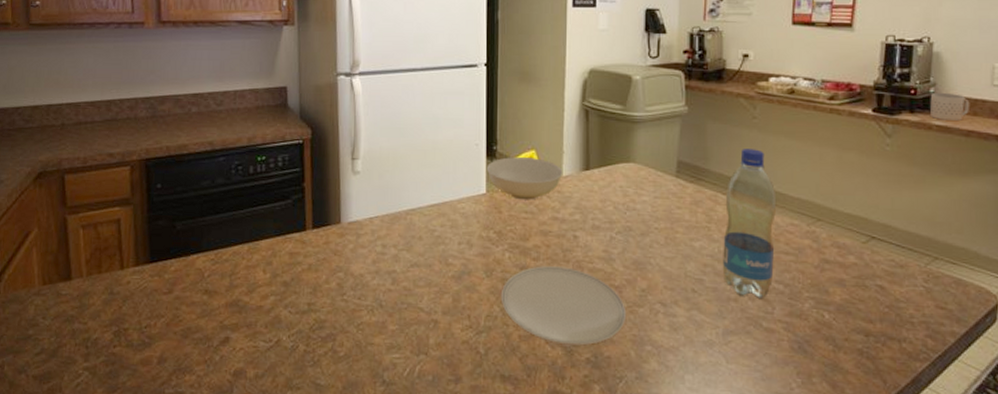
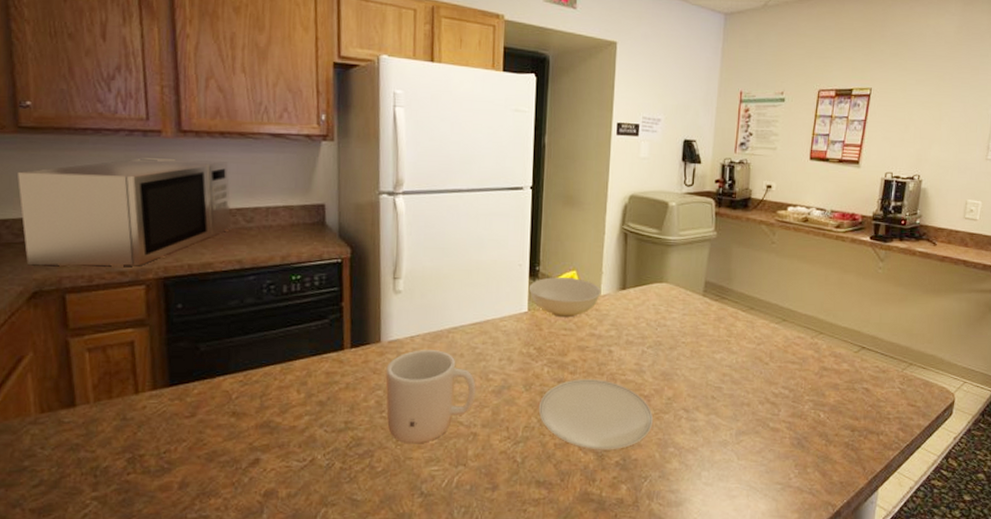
microwave: none [28,48,203,149] -> present [18,158,231,266]
mug: none [346,232,436,330] -> present [385,350,476,444]
bottle: present [722,149,777,300] -> none [738,271,788,404]
mug: present [929,92,970,121] -> none [914,223,947,248]

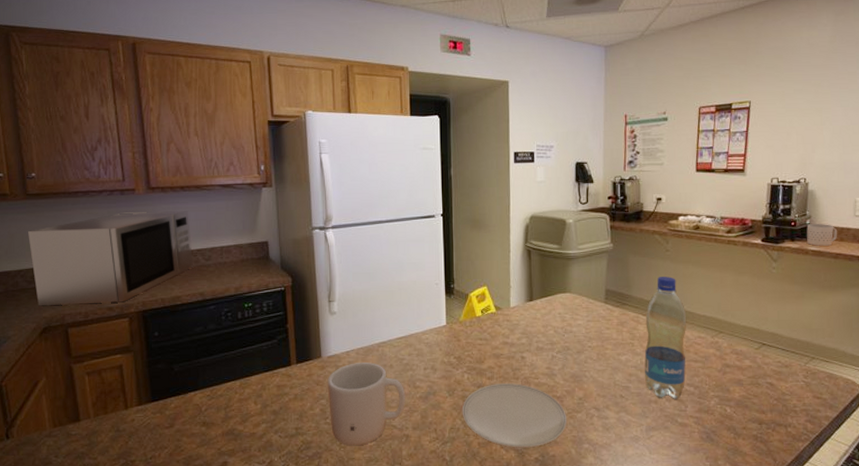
bowl: present [530,277,602,318] -> none [446,293,511,329]
bottle: none [738,271,788,404] -> present [644,277,687,400]
mug: none [914,223,947,248] -> present [806,223,838,246]

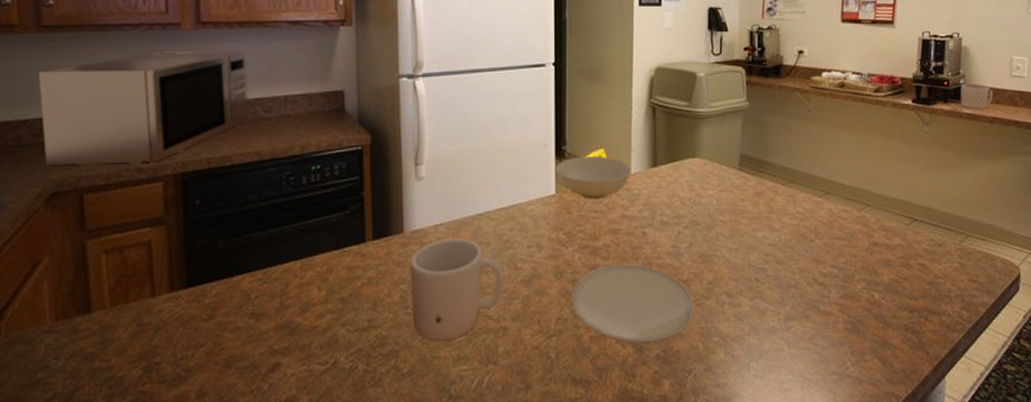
bowl: none [446,293,511,329] -> present [556,157,632,199]
bottle: present [644,277,687,400] -> none [782,141,831,285]

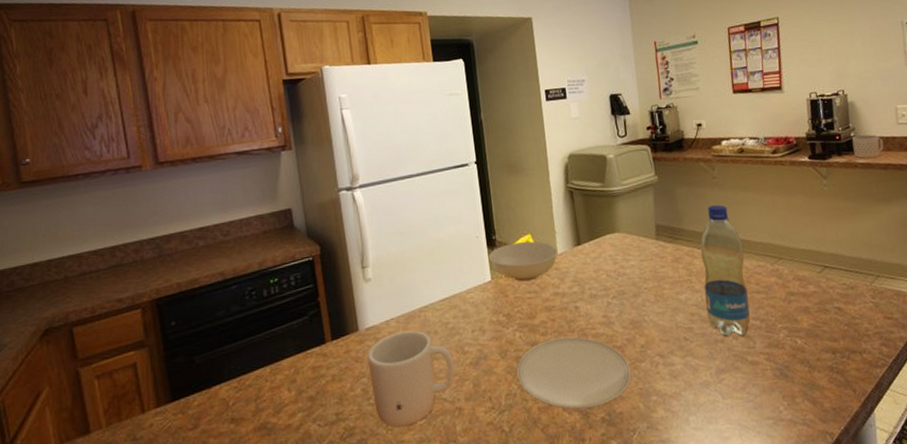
microwave: present [38,51,250,166] -> none [24,184,210,306]
bottle: none [782,141,831,285] -> present [700,205,751,337]

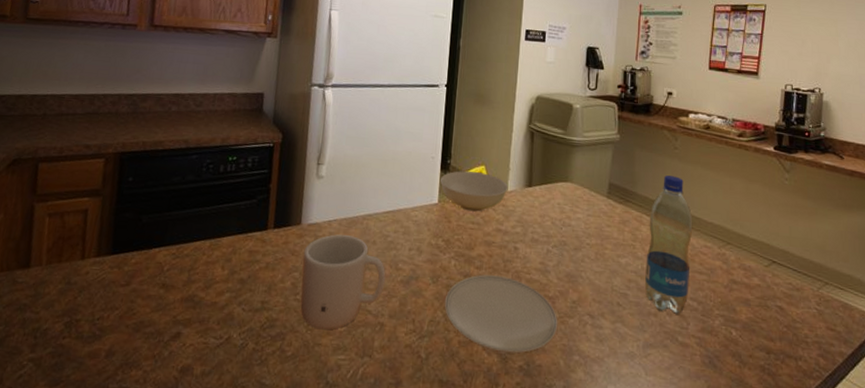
mug: present [852,134,884,158] -> none [820,136,853,162]

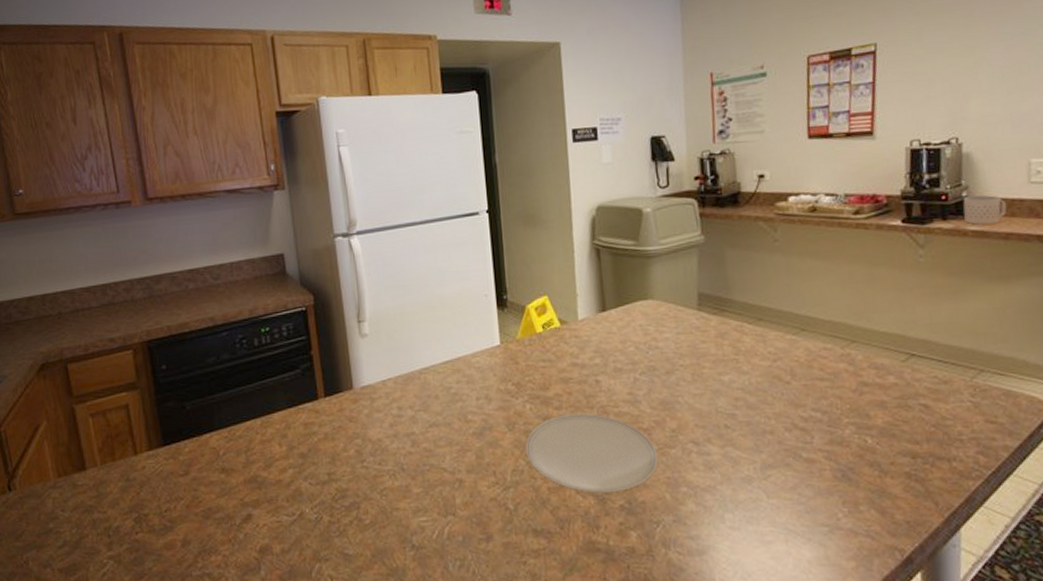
mug: present [300,234,386,330] -> none [361,393,457,494]
bowl: present [440,171,509,212] -> none [499,304,579,349]
bottle: present [644,175,693,316] -> none [751,273,810,430]
mug: none [820,136,853,162] -> present [963,195,1007,225]

